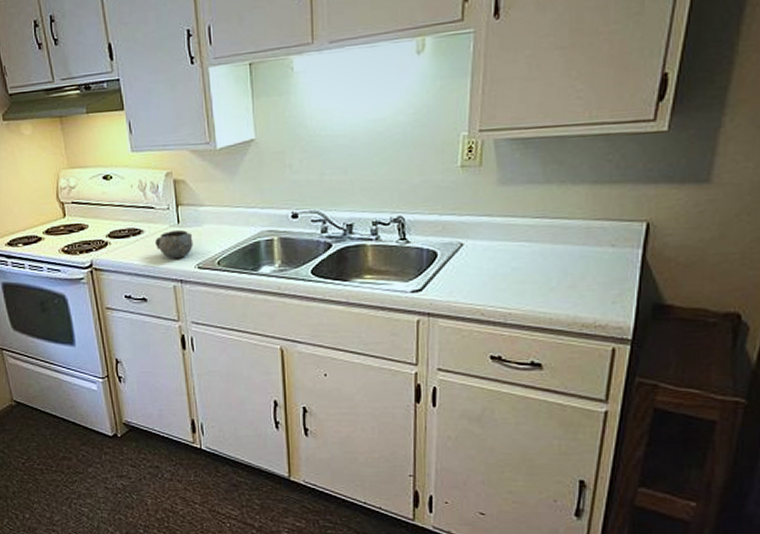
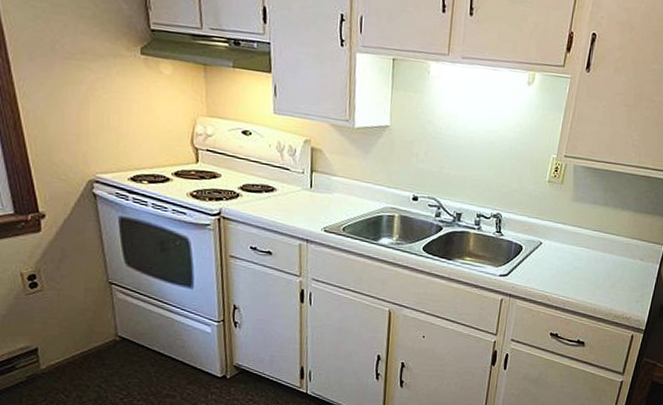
decorative bowl: present [155,229,193,258] -> none [287,193,323,219]

